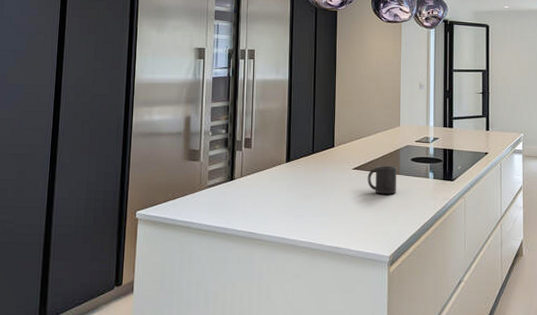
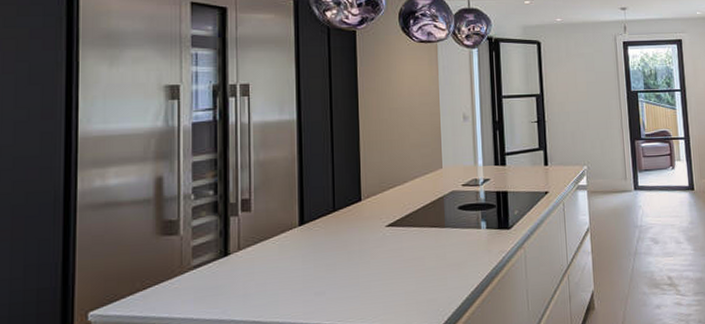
mug: present [367,166,397,195] -> none [405,218,443,254]

